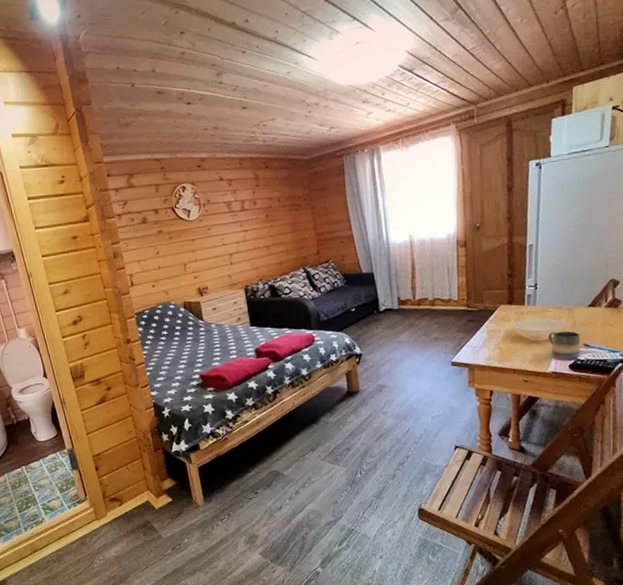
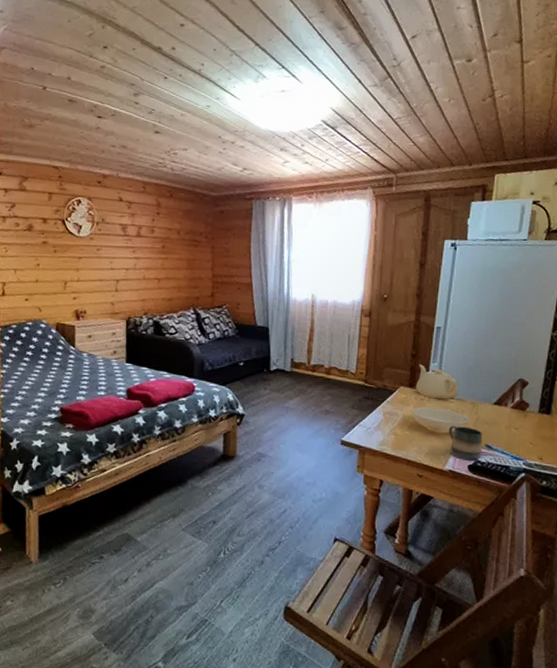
teapot: none [515,282,555,311] -> present [416,364,459,400]

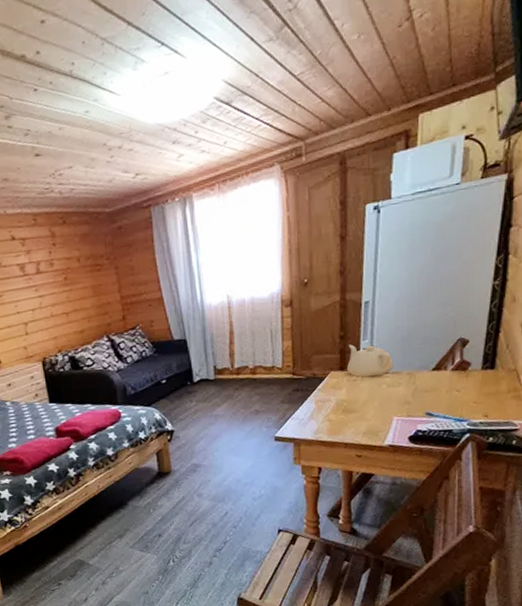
bowl: present [411,406,469,434] -> none [344,385,407,411]
mug: present [449,425,483,462] -> none [386,398,423,433]

